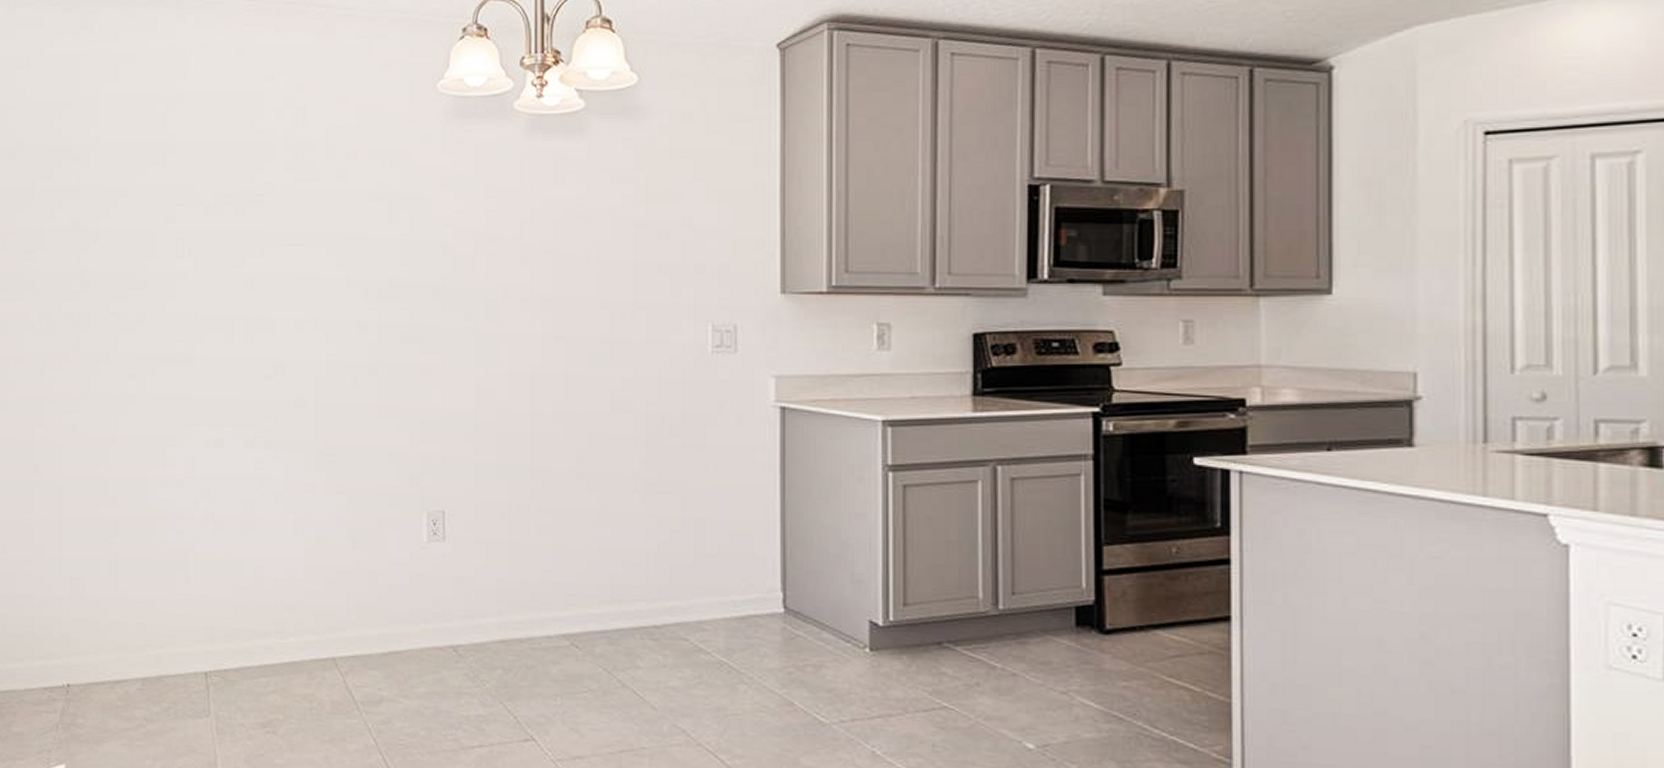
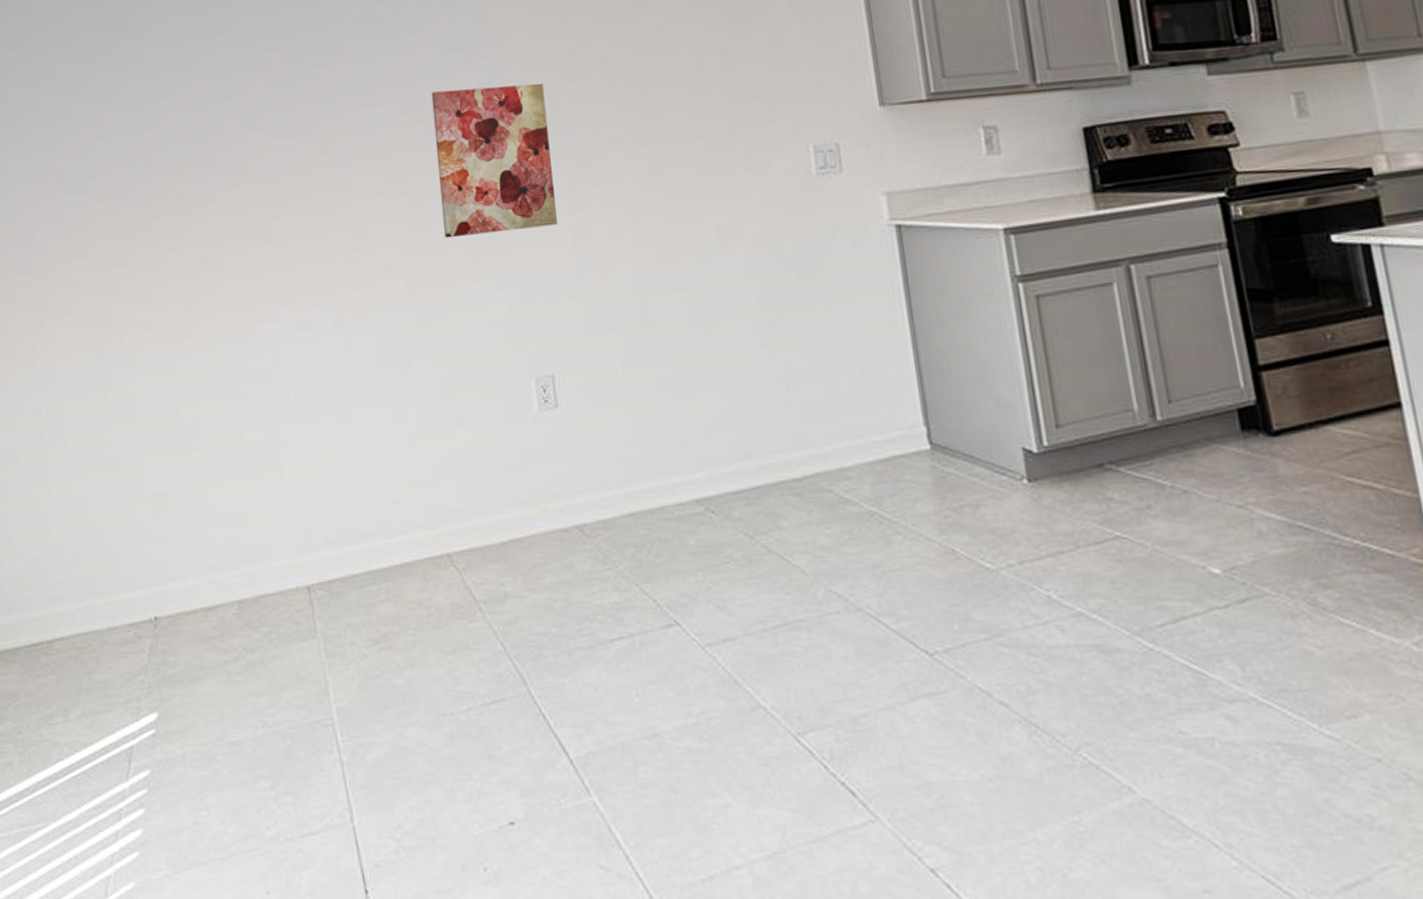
wall art: none [354,238,463,377] -> present [431,83,558,239]

